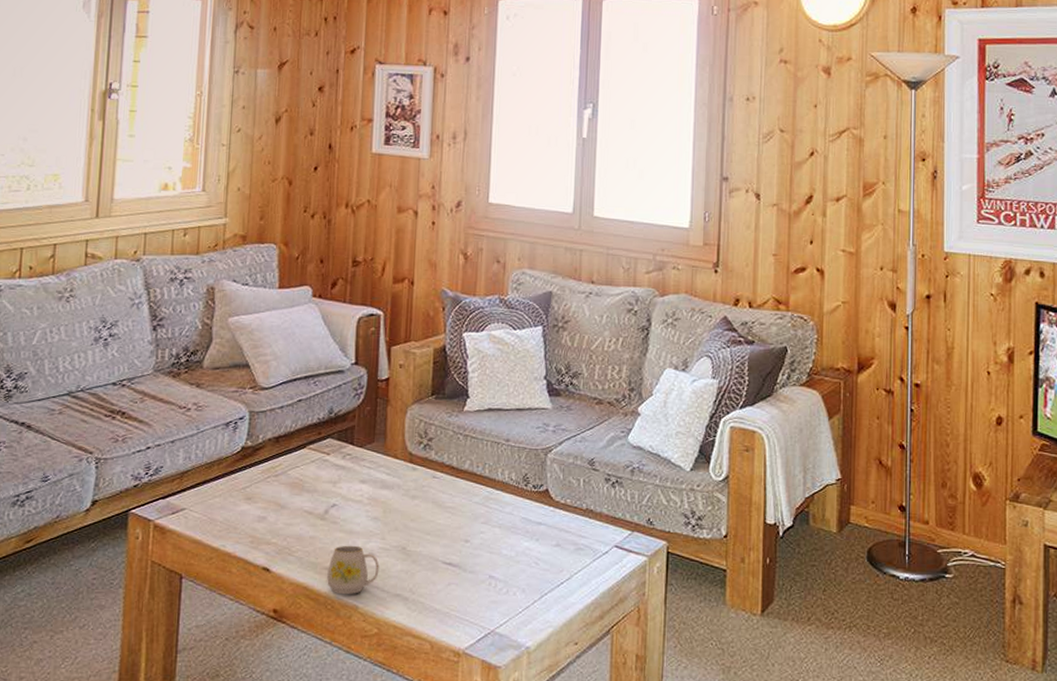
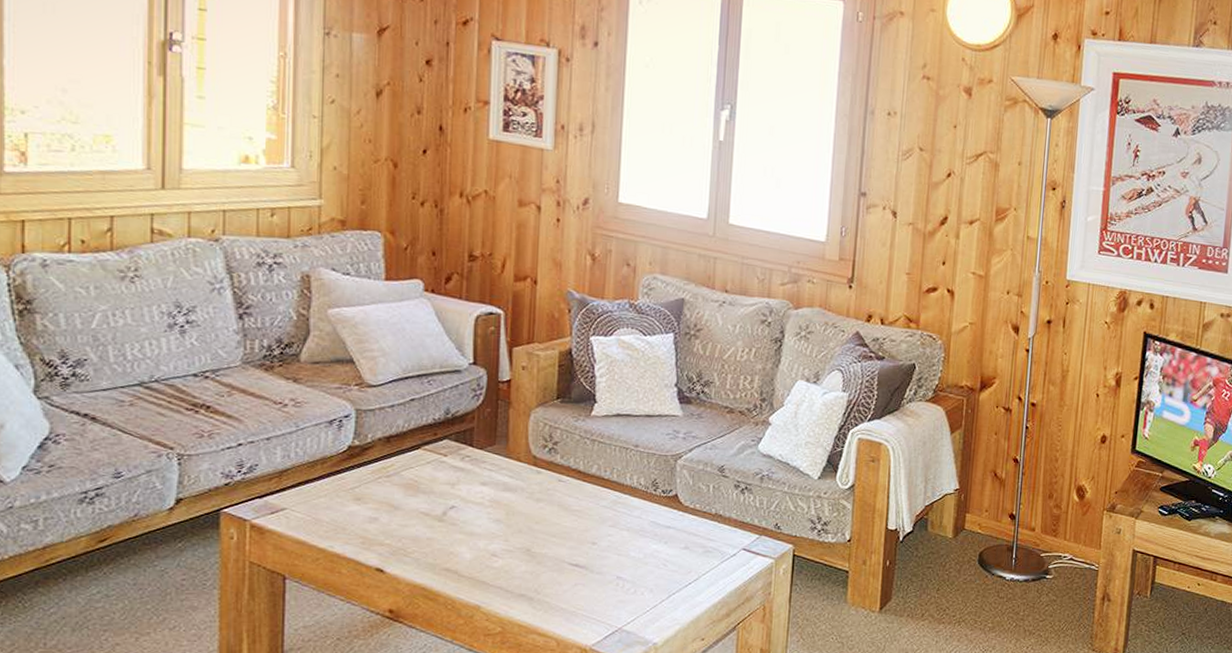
mug: present [327,545,379,595] -> none [446,546,503,595]

